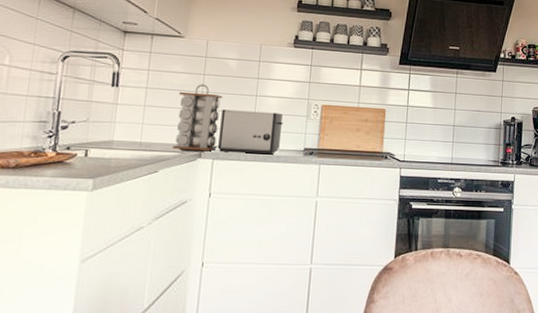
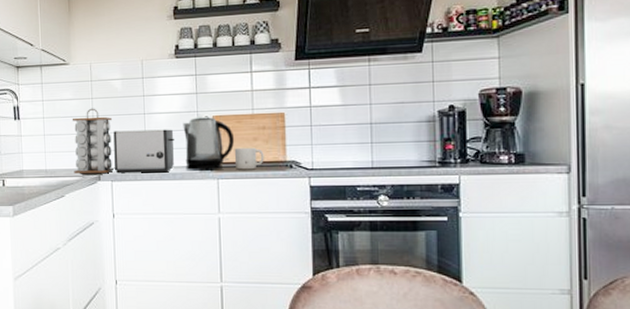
kettle: none [290,104,340,156] -> present [183,116,235,171]
mug: none [337,136,364,158] -> present [234,147,264,170]

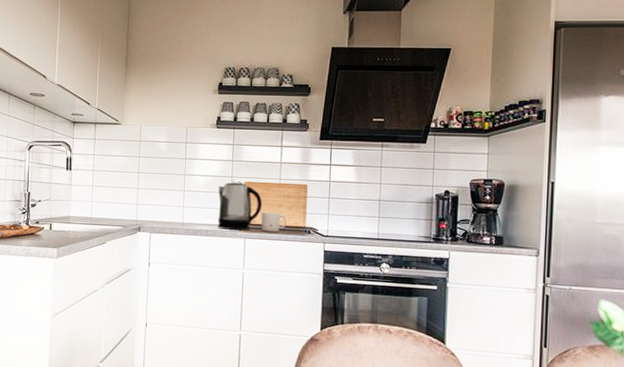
spice rack: present [72,108,114,174] -> none [116,165,156,226]
toaster: present [113,129,176,174] -> none [154,188,211,229]

